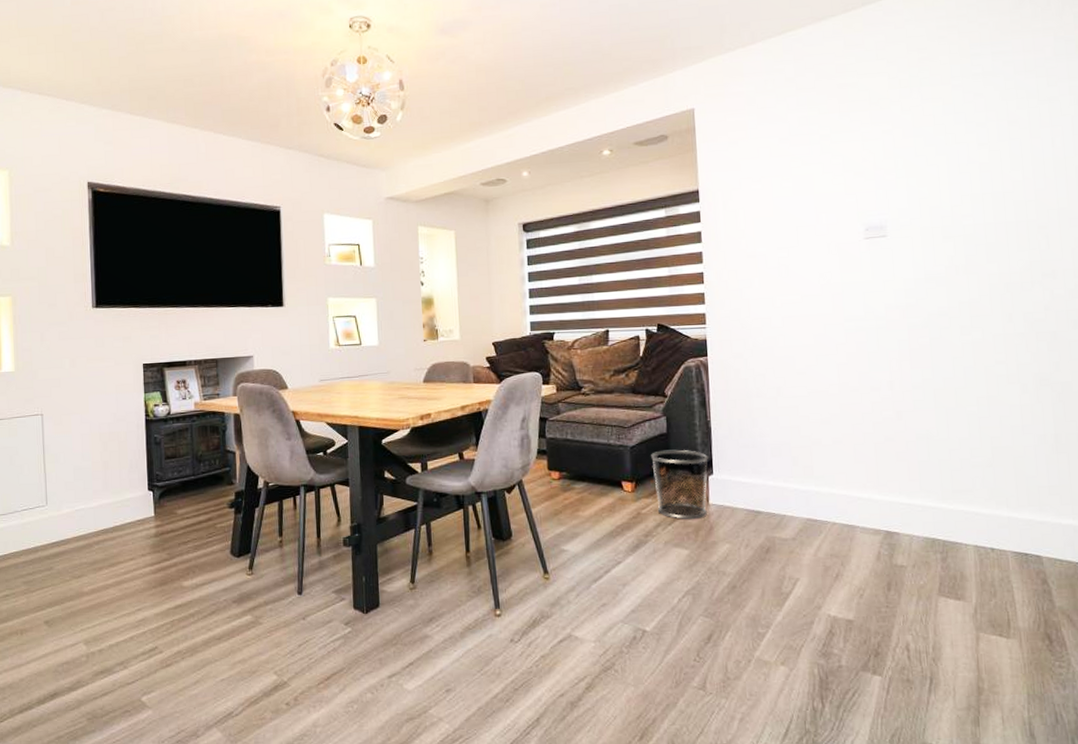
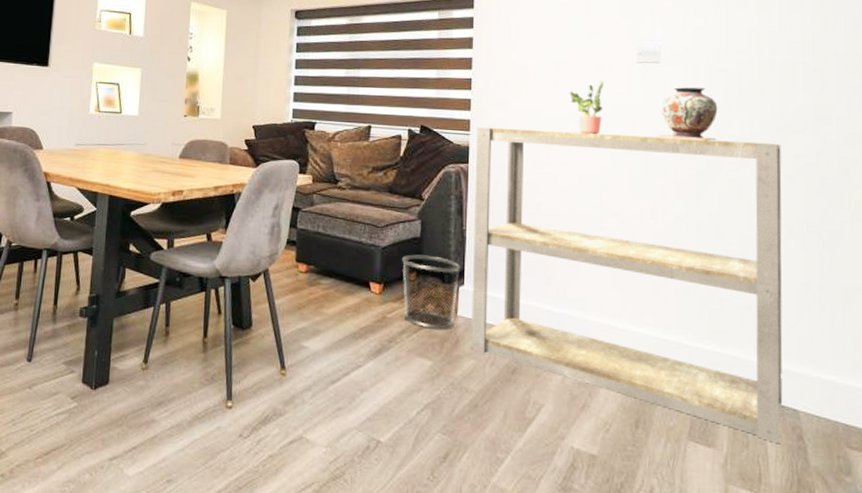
shelving unit: none [713,303,1026,589] -> present [471,127,783,443]
potted plant: none [800,261,835,315] -> present [569,81,604,135]
decorative vase: none [890,257,948,310] -> present [659,87,718,141]

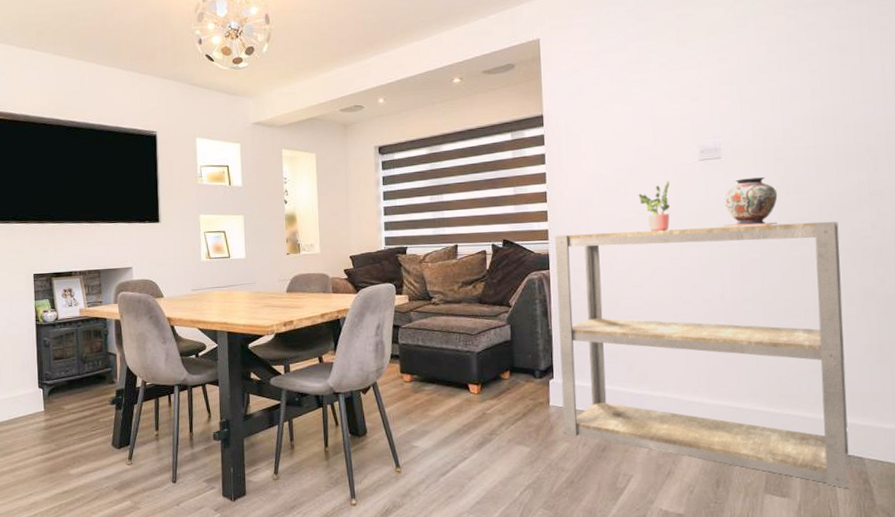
waste bin: present [402,254,461,330] -> none [496,355,549,419]

